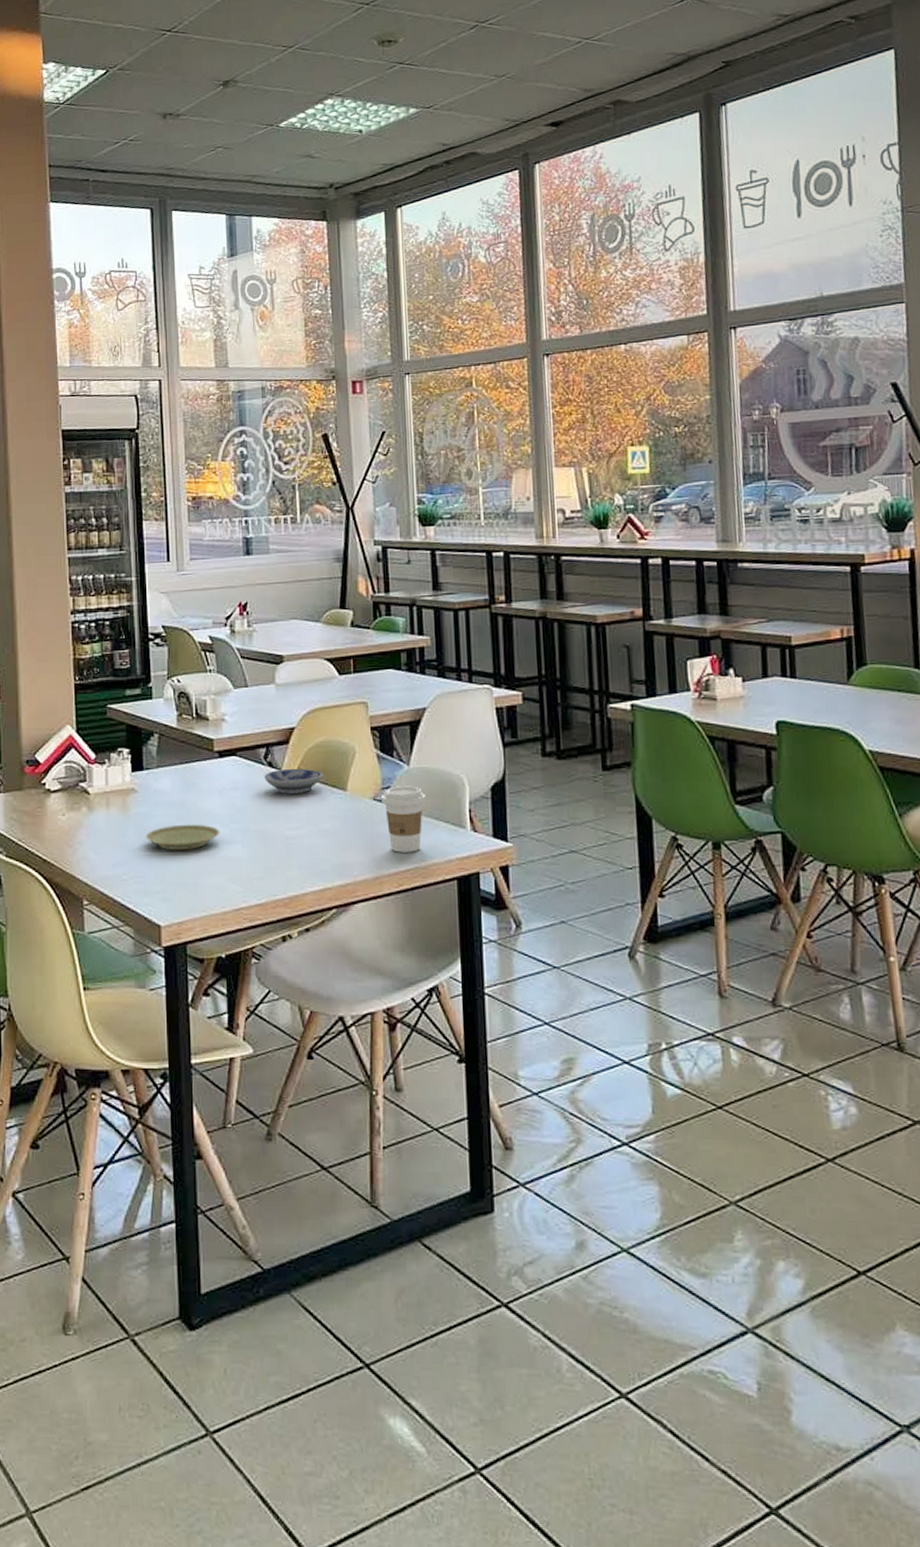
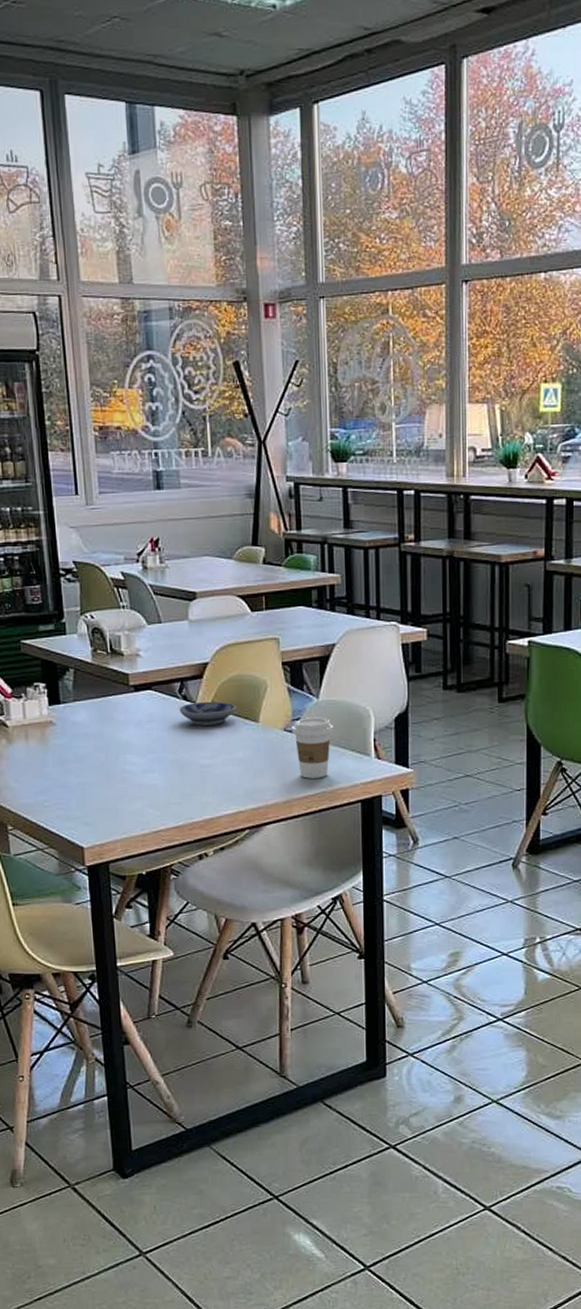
plate: present [146,824,220,850] -> none [66,754,138,778]

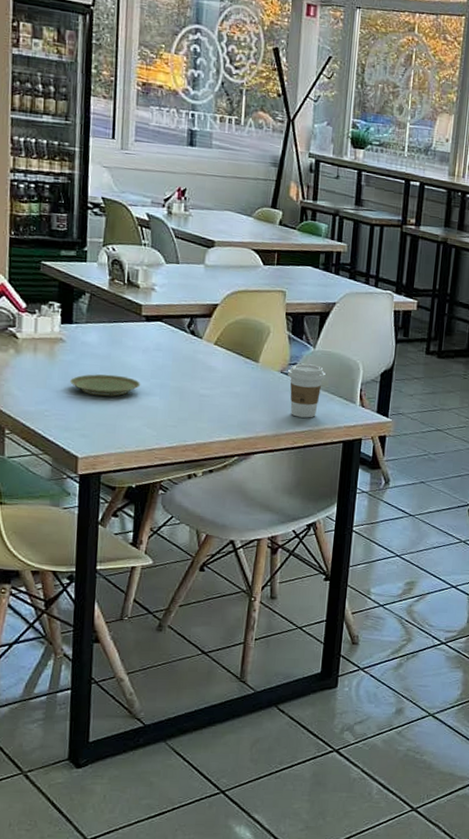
plate: none [66,754,138,778] -> present [70,374,141,397]
bowl: present [179,701,237,725] -> none [186,338,240,360]

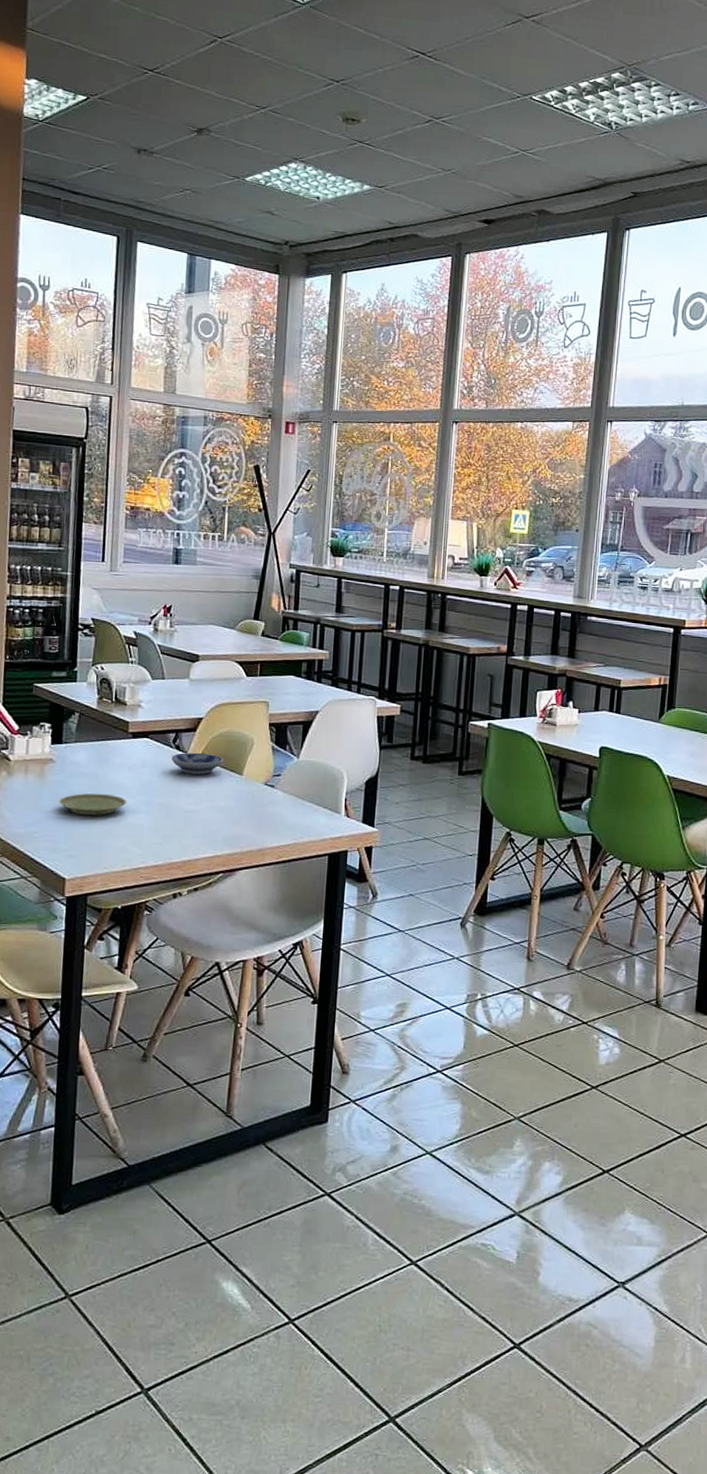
bowl: none [186,338,240,360] -> present [171,752,224,775]
coffee cup: present [288,363,326,418] -> none [272,774,310,831]

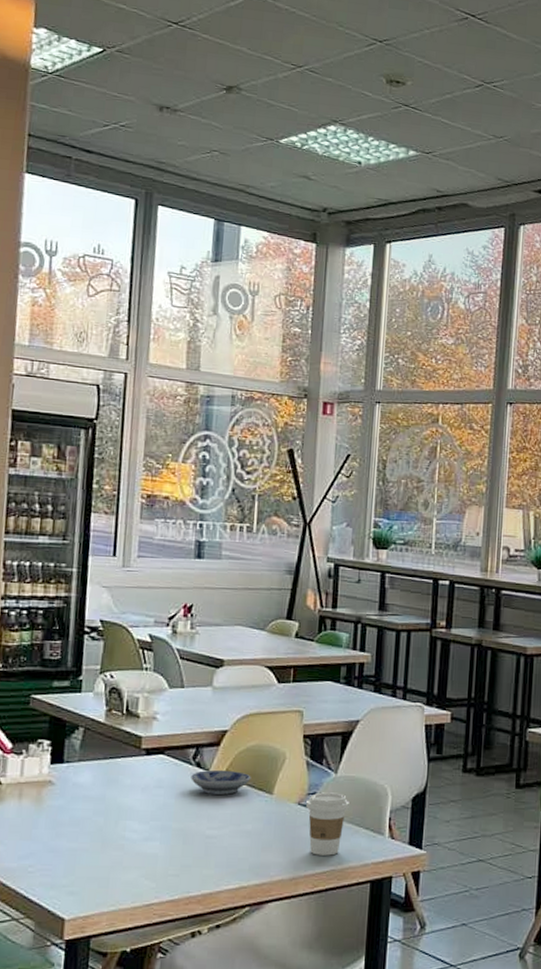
plate: present [59,793,127,815] -> none [58,819,139,844]
coffee cup: none [272,774,310,831] -> present [306,792,349,856]

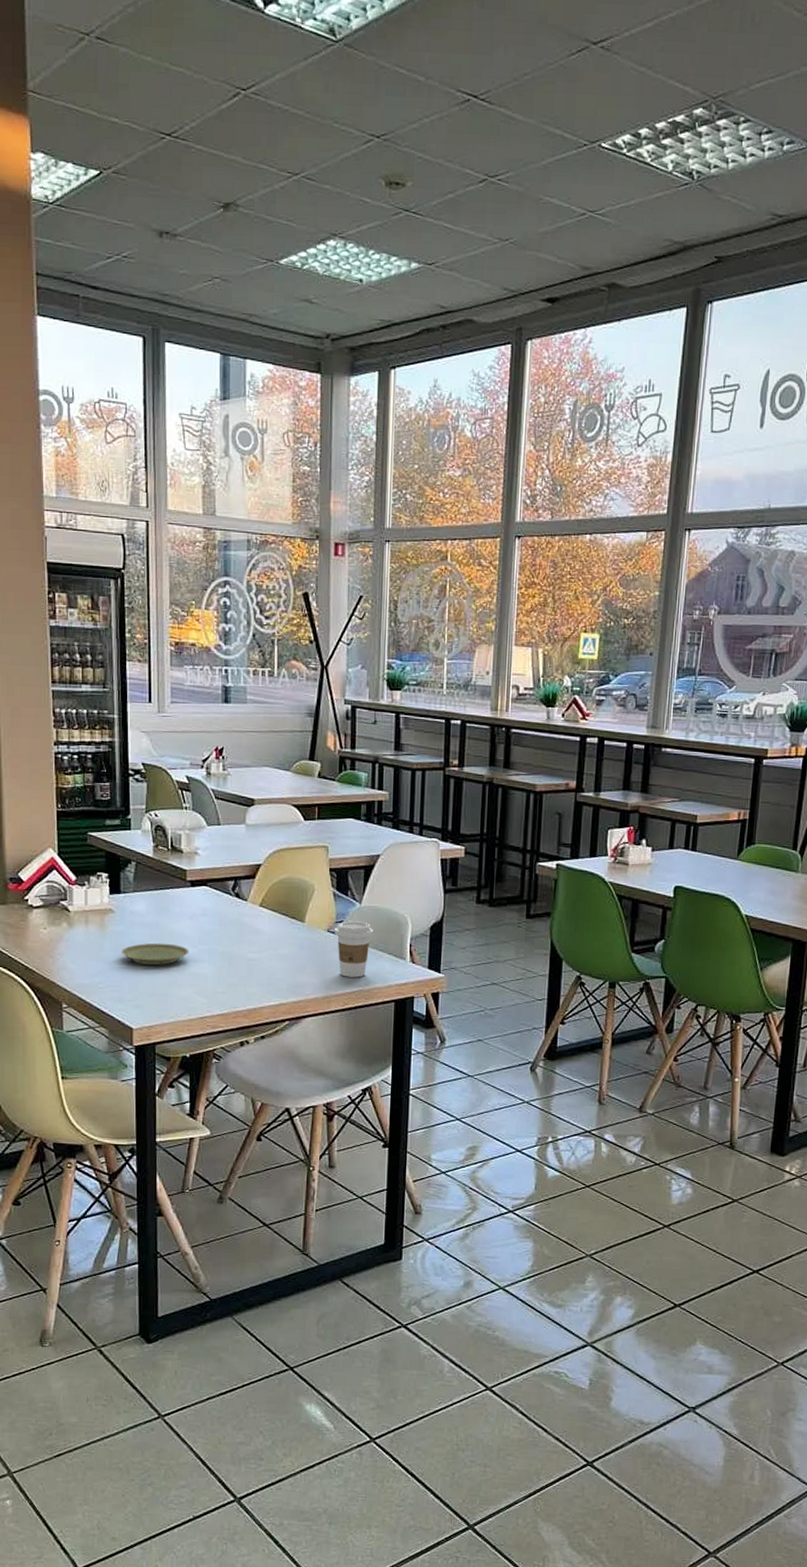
plate: none [58,819,139,844] -> present [121,942,190,965]
bowl: present [191,769,251,795] -> none [231,900,285,922]

